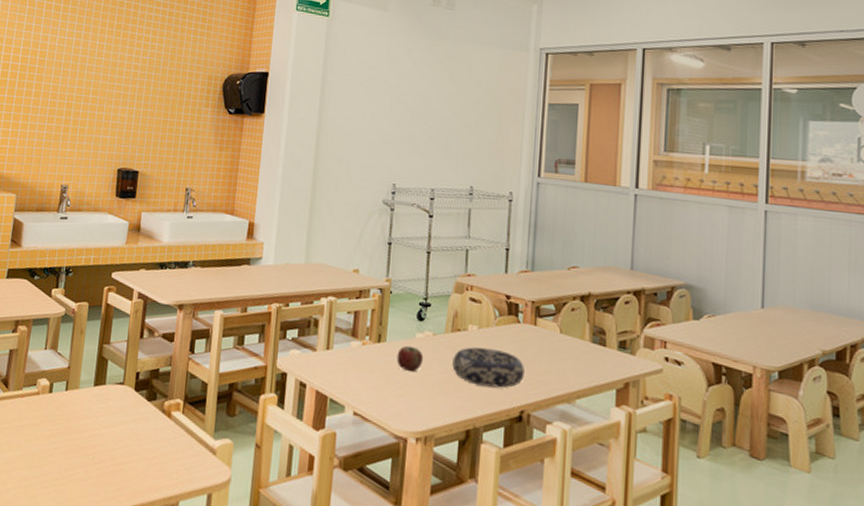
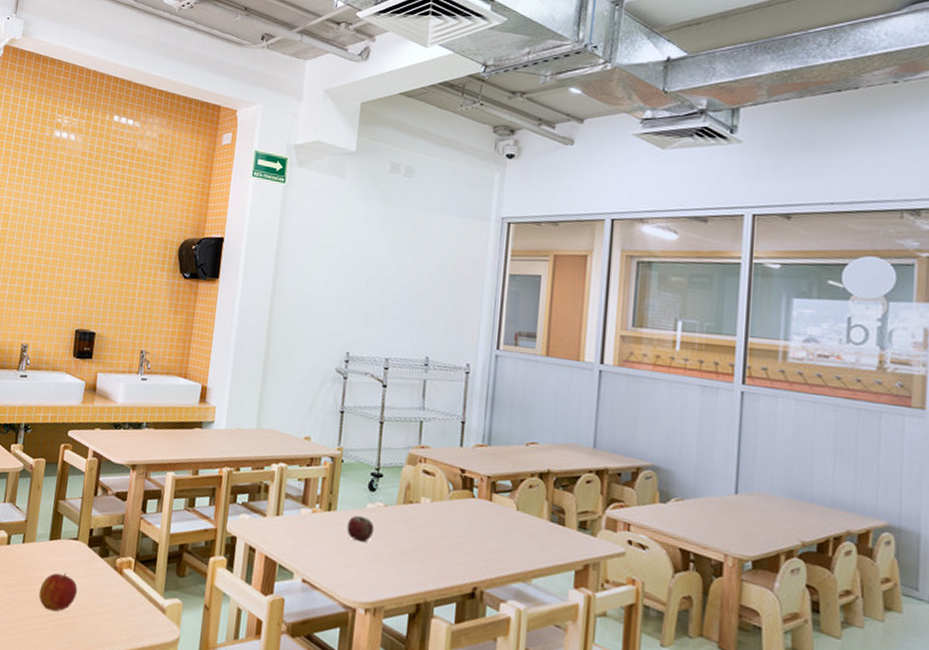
apple: none [83,419,124,460] -> present [39,573,77,612]
decorative bowl: present [452,347,525,388] -> none [403,520,479,563]

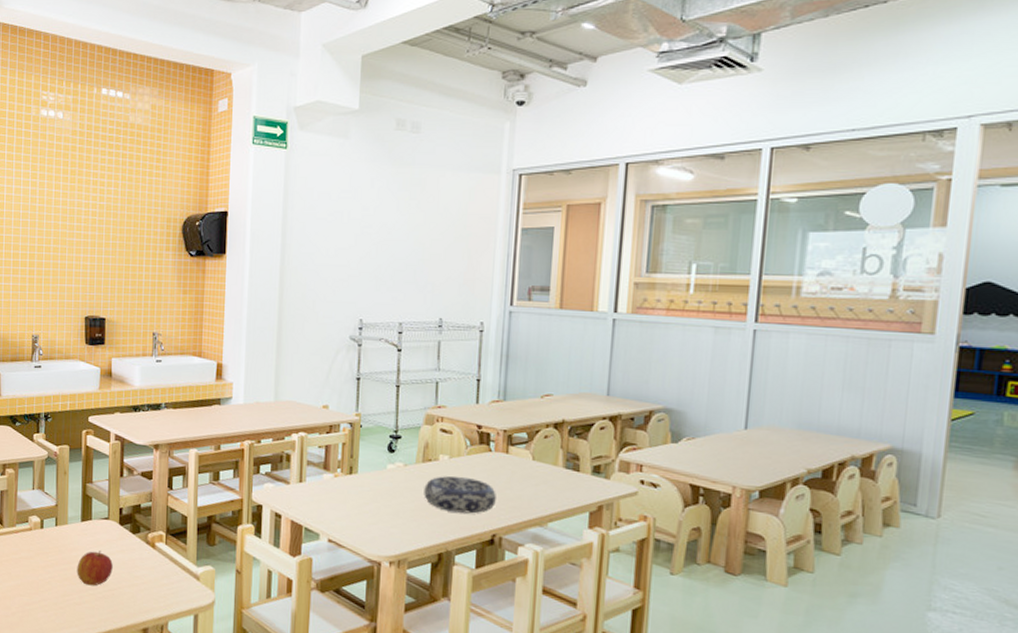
apple: present [346,515,375,543] -> none [368,476,395,501]
decorative bowl: none [403,520,479,563] -> present [424,476,496,514]

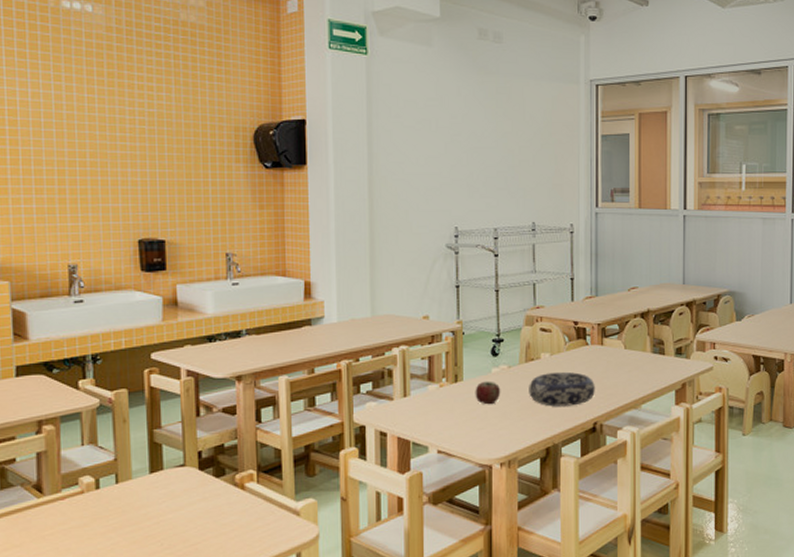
apple: present [77,550,113,586] -> none [147,503,194,545]
apple: none [368,476,395,501] -> present [475,381,501,405]

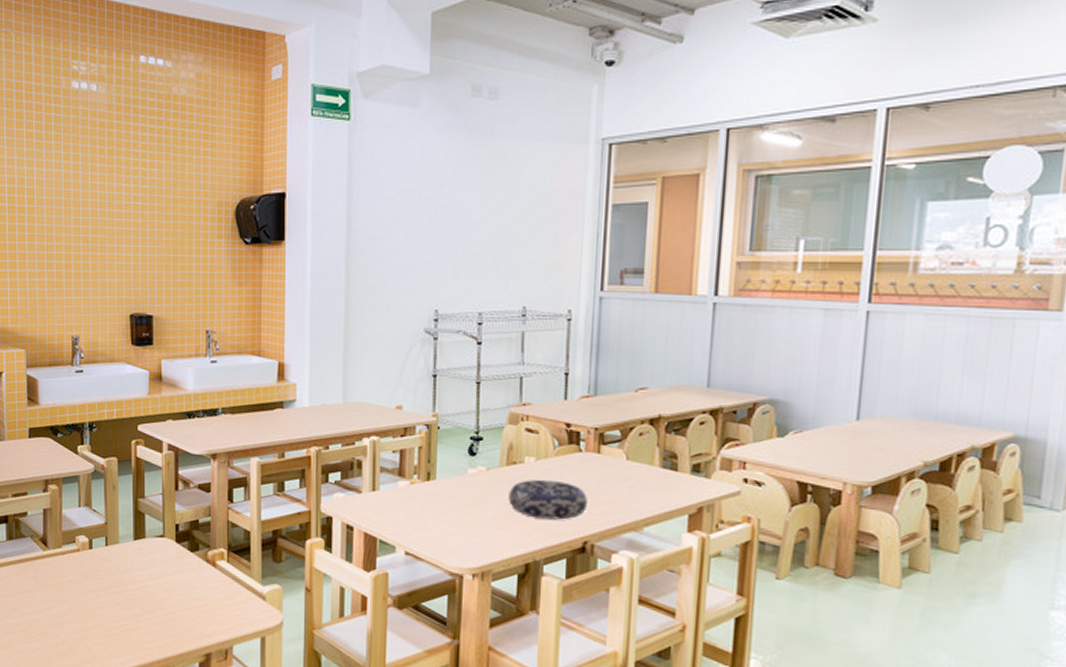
apple: present [475,381,501,405] -> none [448,482,478,509]

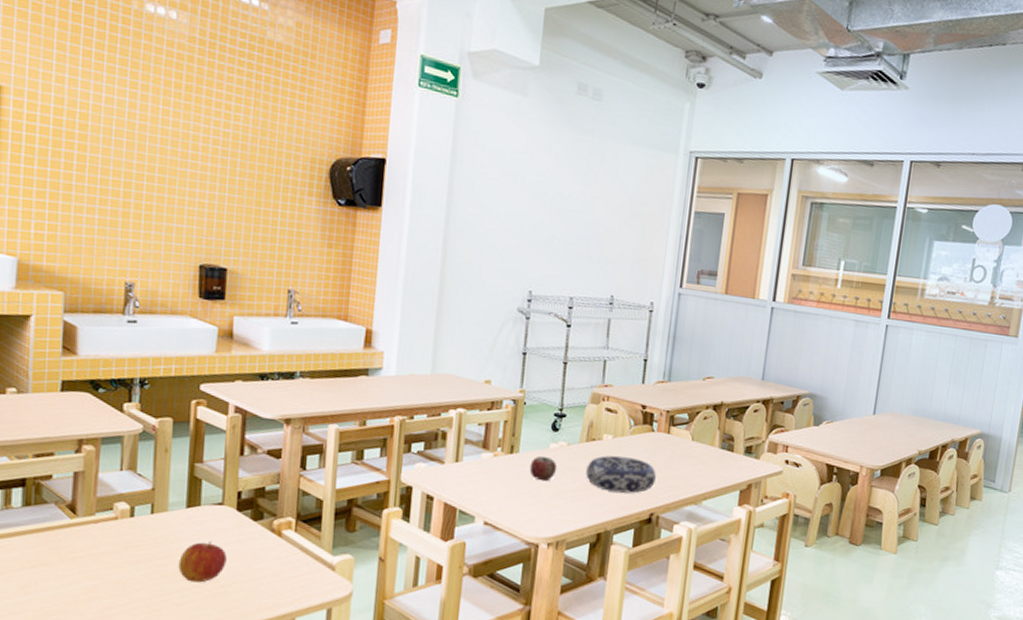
apple: none [131,571,170,610] -> present [178,541,227,583]
apple: none [448,482,478,509] -> present [529,455,558,482]

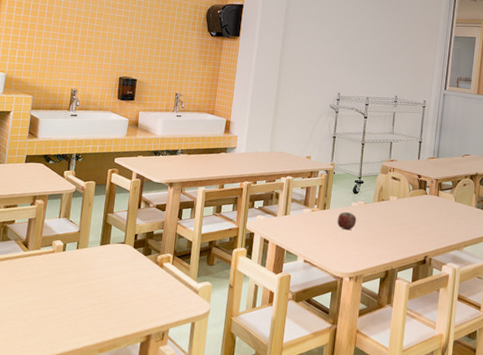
apple: present [178,541,227,583] -> none [92,270,125,300]
decorative bowl: present [586,455,656,493] -> none [377,212,429,241]

